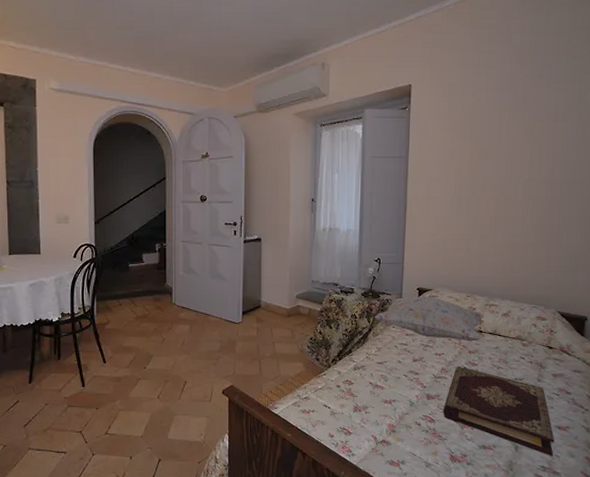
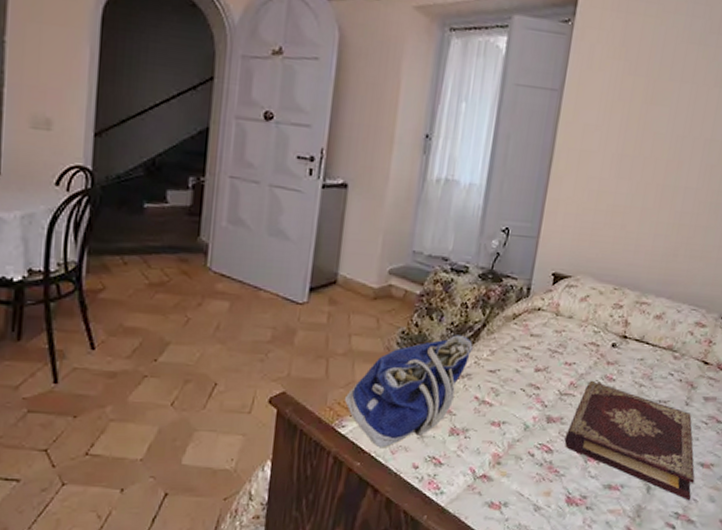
tote bag: none [274,338,364,423] -> present [344,335,473,448]
decorative pillow: present [375,296,485,342] -> none [492,283,633,350]

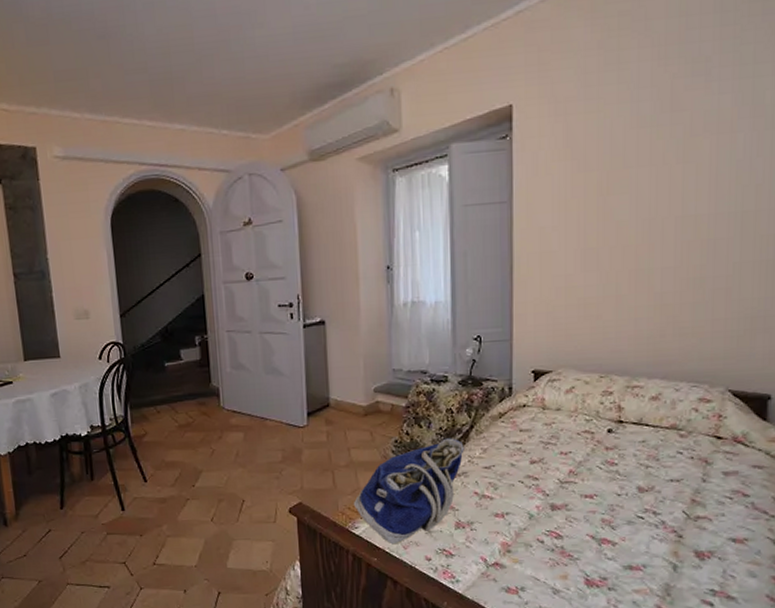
book: present [564,380,695,501] -> none [573,466,728,577]

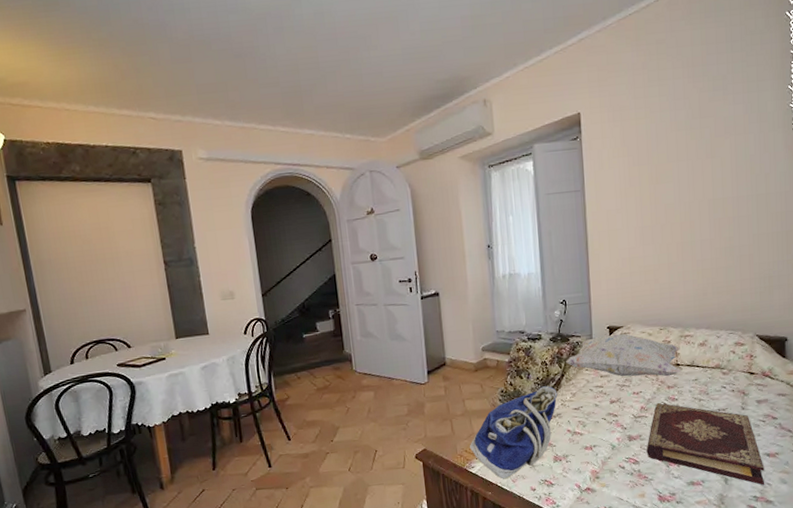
decorative pillow: none [477,380,625,436] -> present [566,333,682,377]
book: none [573,466,728,577] -> present [646,402,765,485]

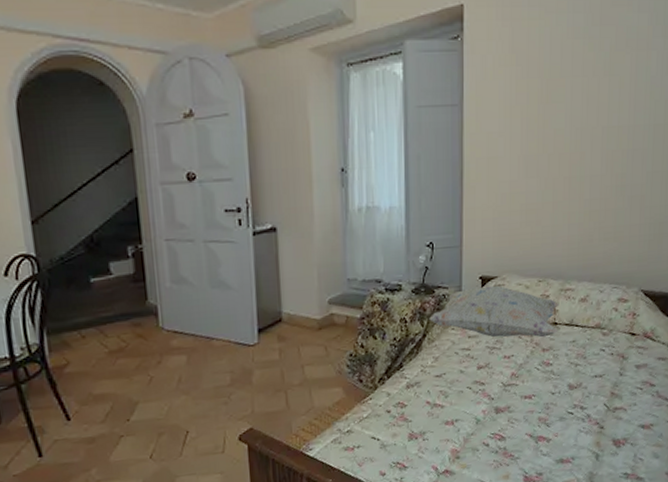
tote bag: present [469,386,558,480] -> none [307,348,417,463]
book: present [646,402,765,485] -> none [514,367,638,461]

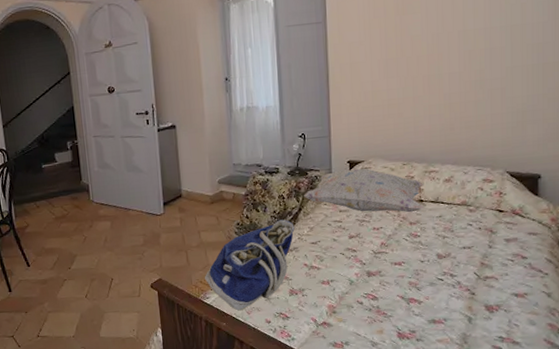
tote bag: none [307,348,417,463] -> present [204,219,295,311]

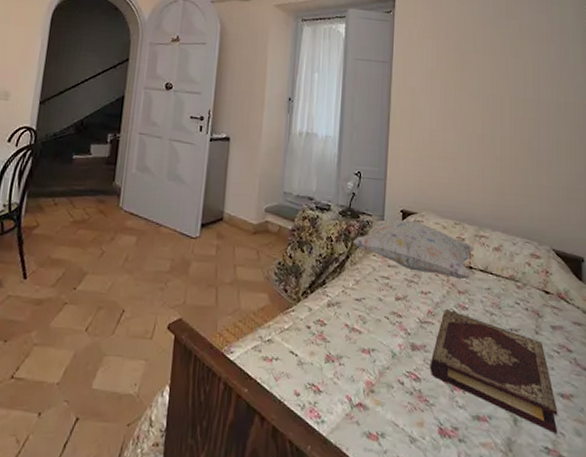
tote bag: present [204,219,295,311] -> none [231,266,340,375]
book: none [386,238,512,326] -> present [430,308,558,434]

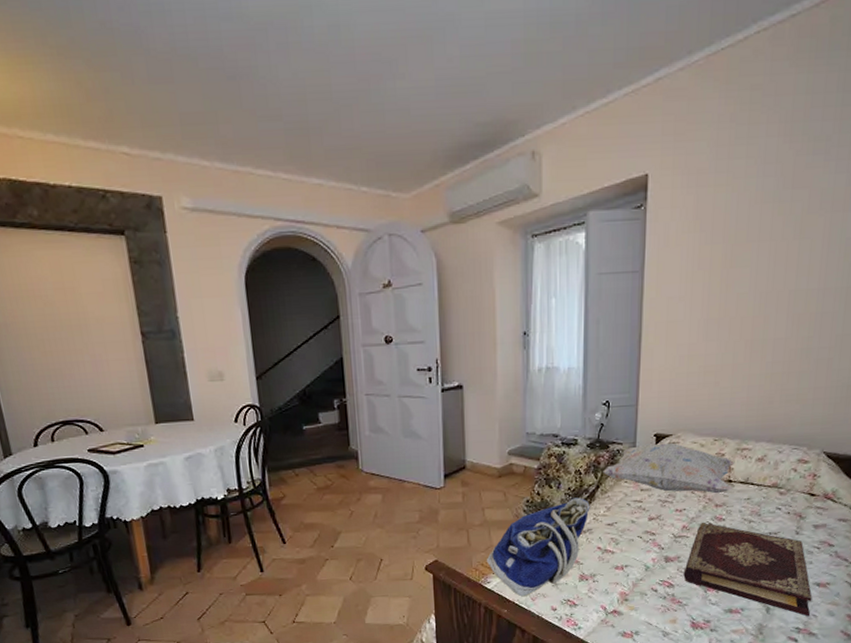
tote bag: none [231,266,340,375] -> present [486,497,590,597]

